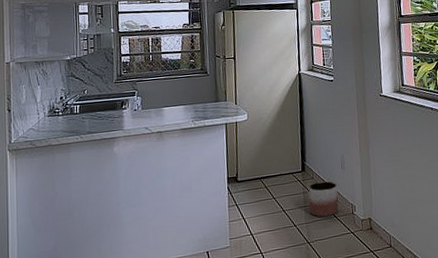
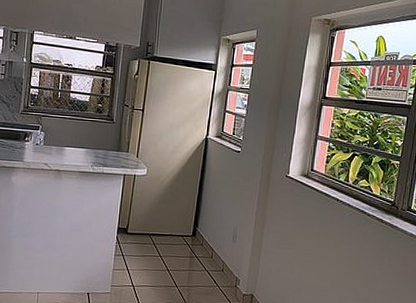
planter: present [308,180,339,217] -> none [193,249,226,284]

